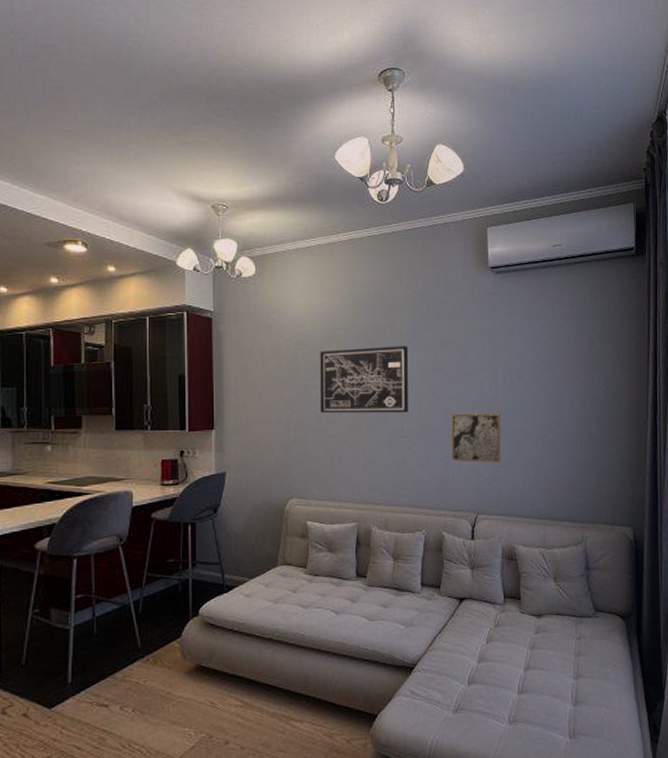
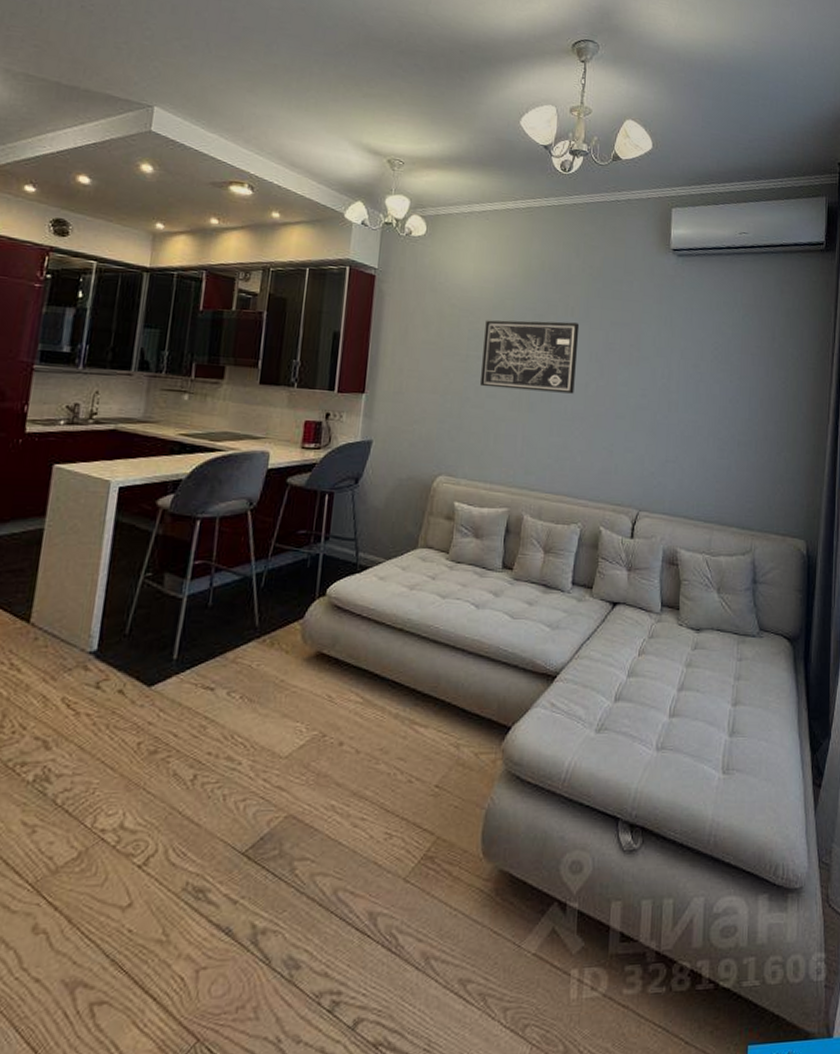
wall art: present [451,413,501,463] -> none [616,399,672,457]

